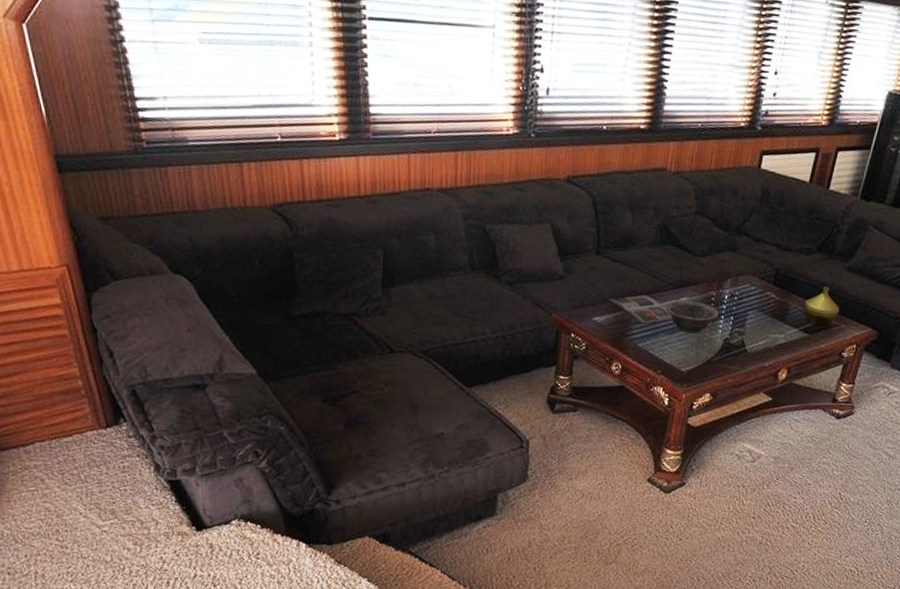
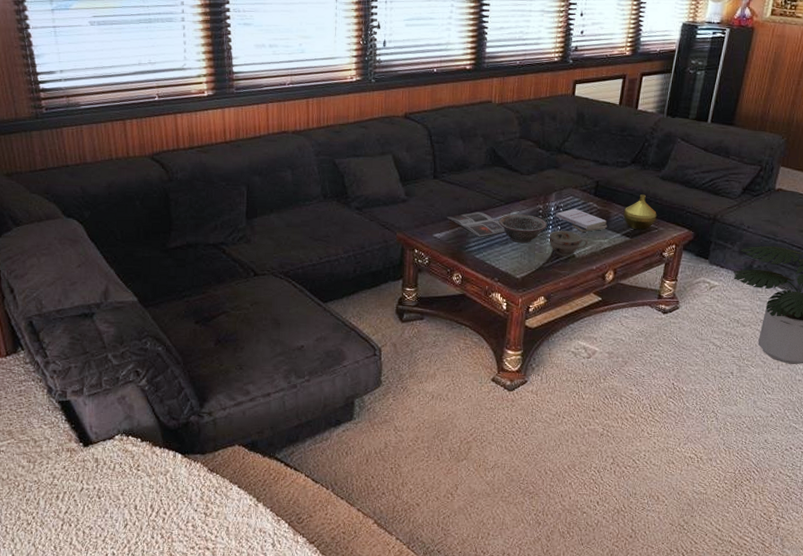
teacup: none [719,321,763,351] -> present [549,230,589,256]
books: none [729,298,785,325] -> present [556,208,608,233]

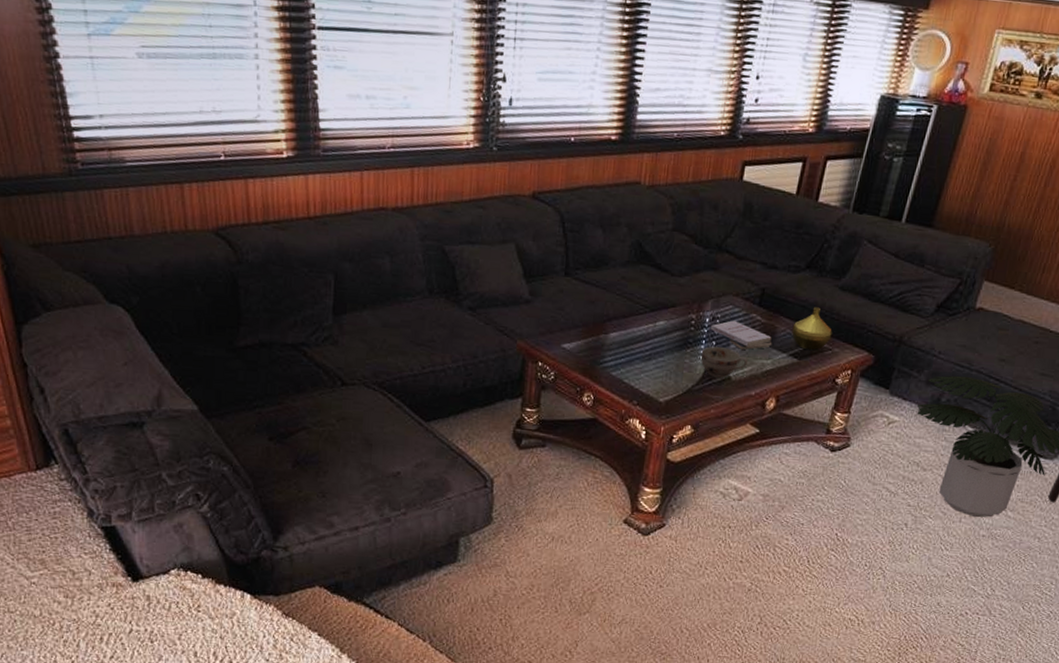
magazine: present [447,212,506,237] -> none [579,319,649,350]
decorative bowl: present [498,214,547,244] -> none [641,324,700,361]

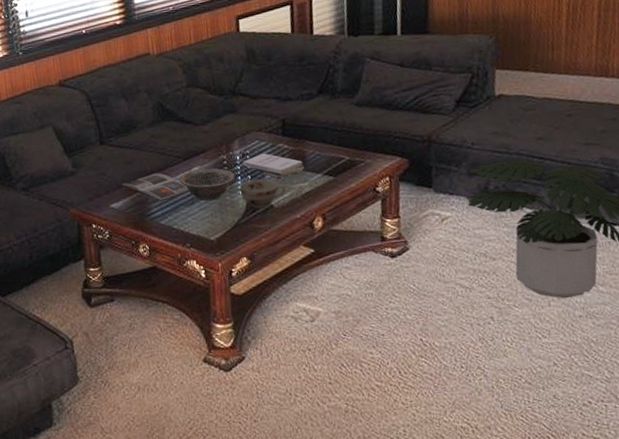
magazine: none [579,319,649,350] -> present [122,173,189,201]
decorative bowl: none [641,324,700,361] -> present [179,168,235,202]
vase: present [792,307,832,351] -> none [320,126,361,167]

